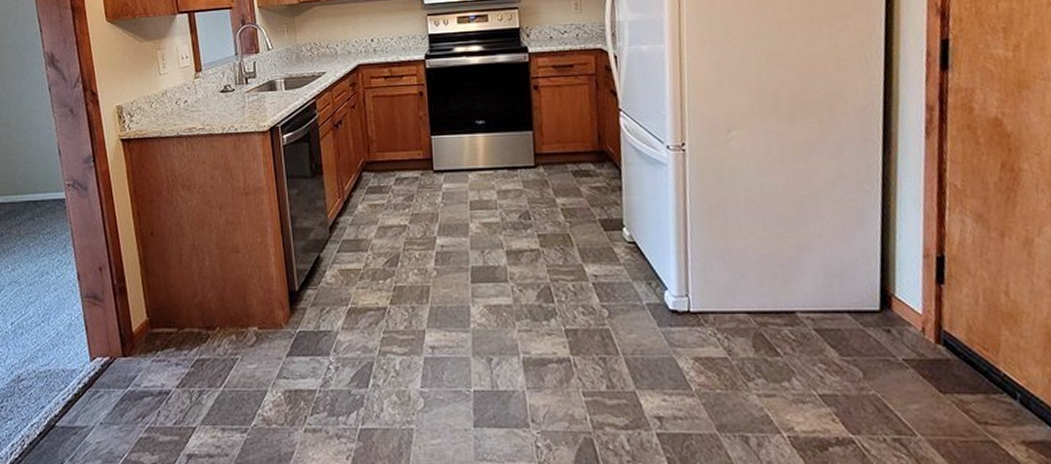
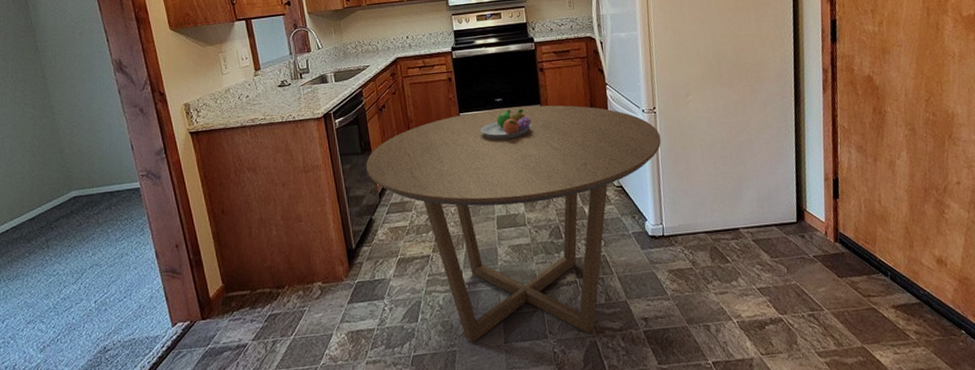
dining table: none [316,132,691,428] -> present [366,105,662,343]
fruit bowl: none [455,134,521,172] -> present [480,108,532,140]

